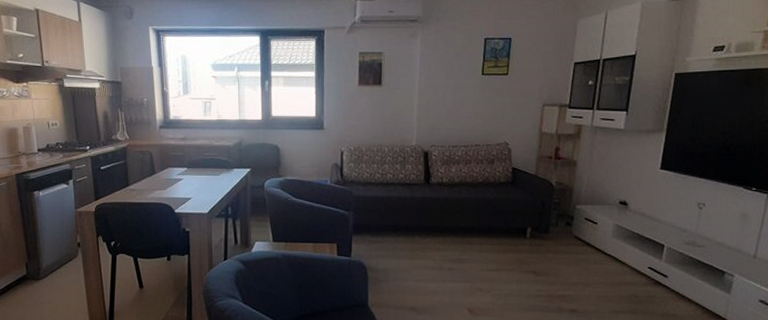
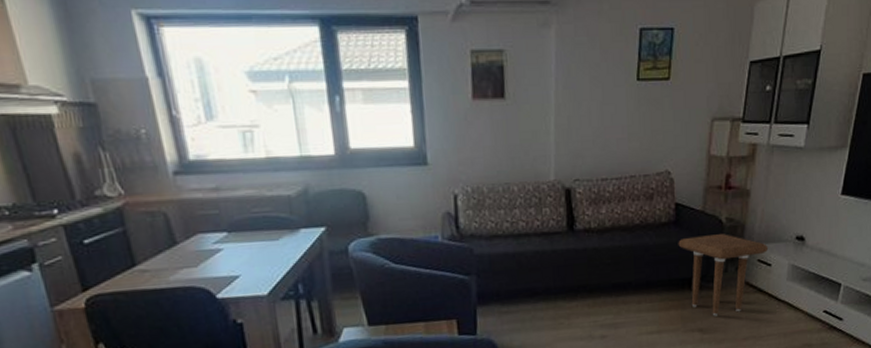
side table: none [514,195,595,262] -> present [678,234,769,316]

